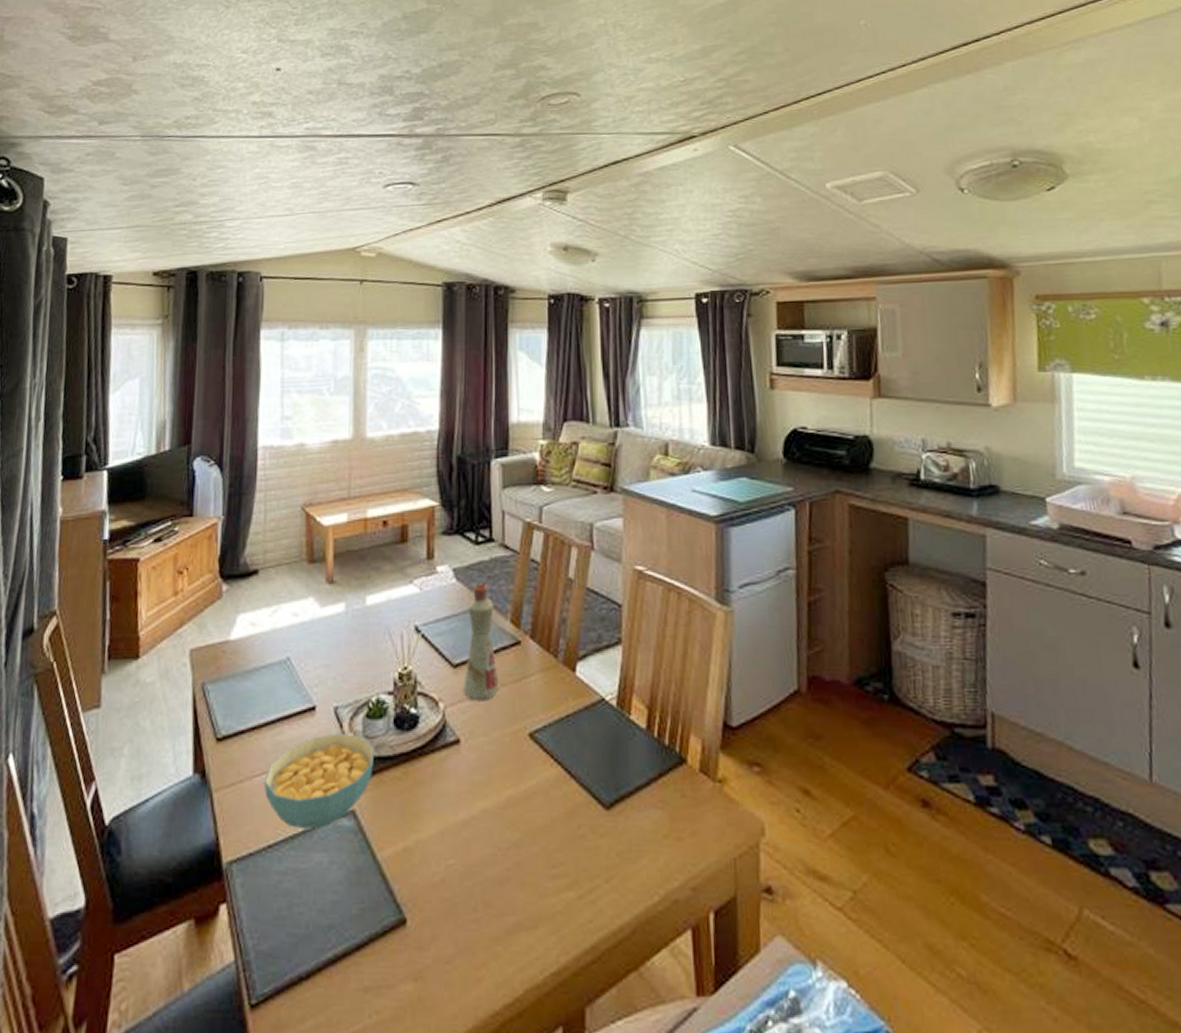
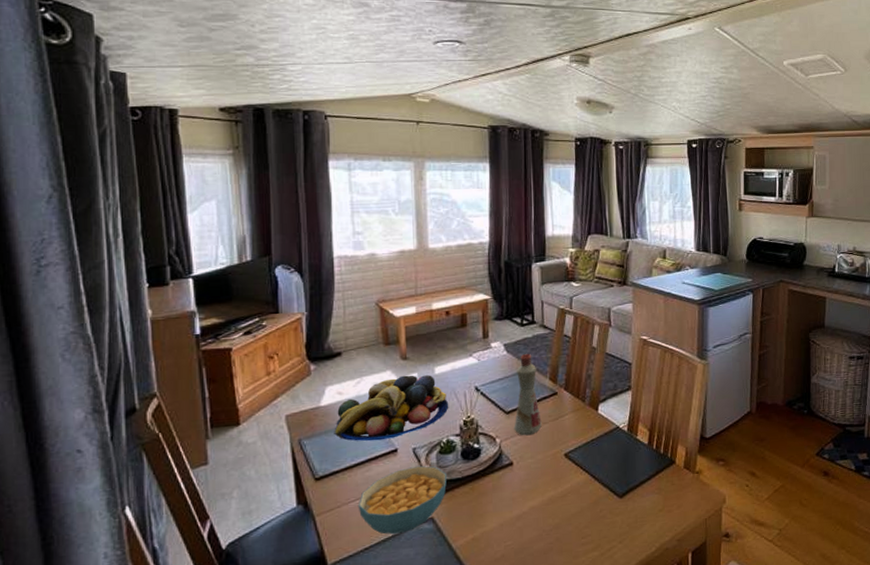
fruit bowl: none [242,605,382,693] -> present [334,375,449,441]

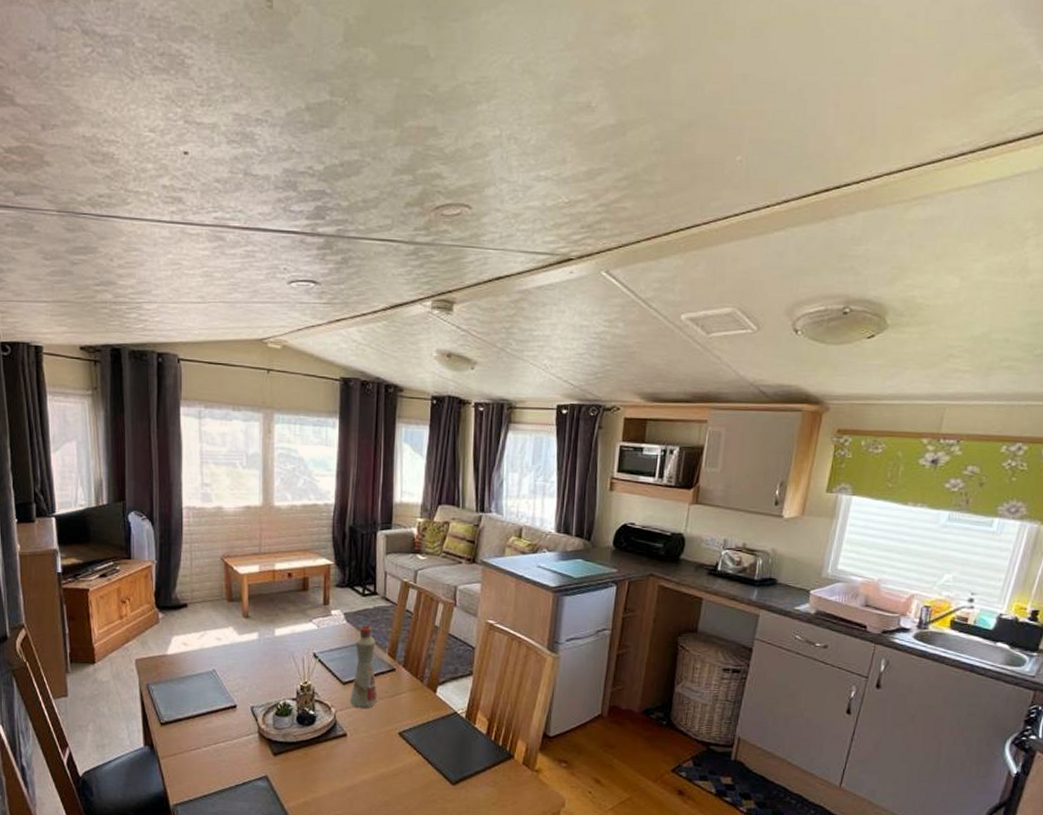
fruit bowl: present [334,375,449,441] -> none [178,633,287,695]
cereal bowl: present [358,465,447,535] -> none [198,724,282,787]

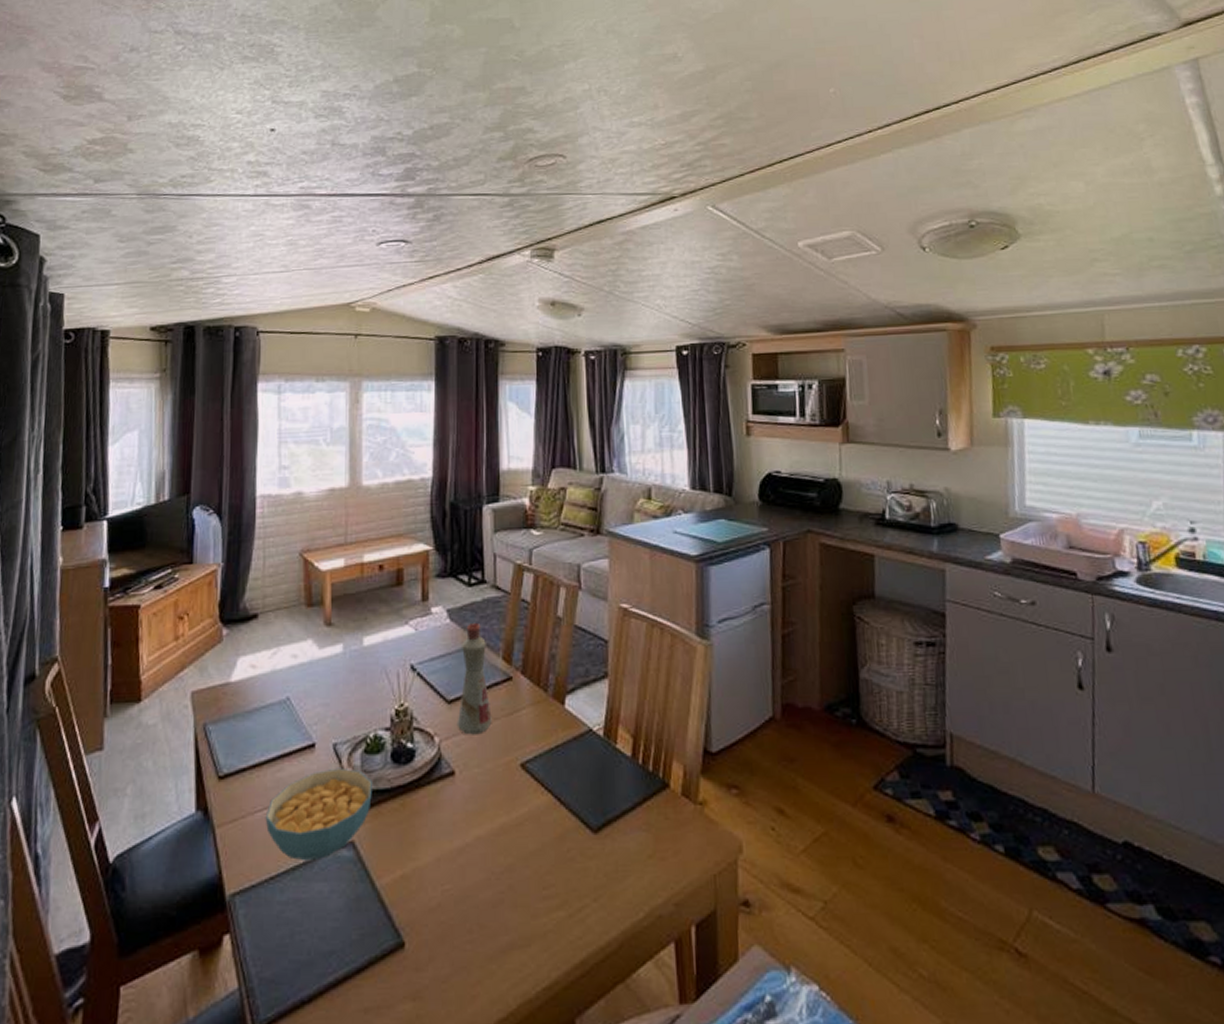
cereal bowl: none [198,724,282,787] -> present [265,767,372,861]

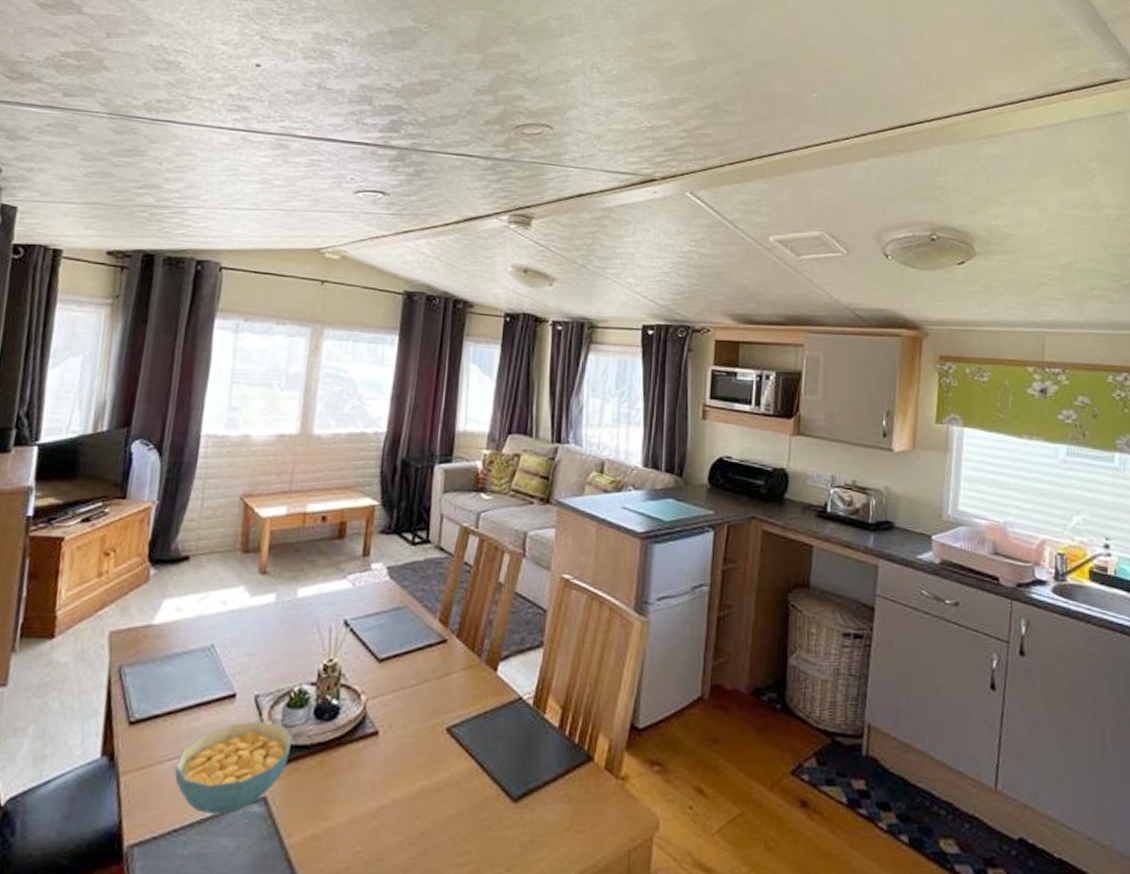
bottle: present [457,622,492,735] -> none [385,581,424,696]

